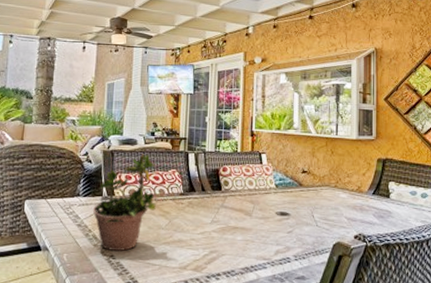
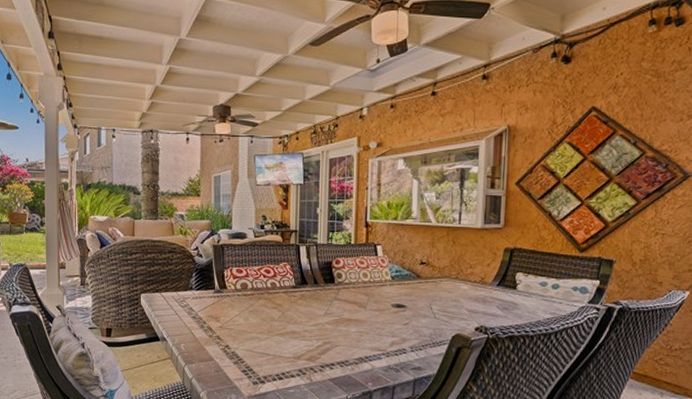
potted plant: present [92,152,157,251] -> none [206,247,268,341]

